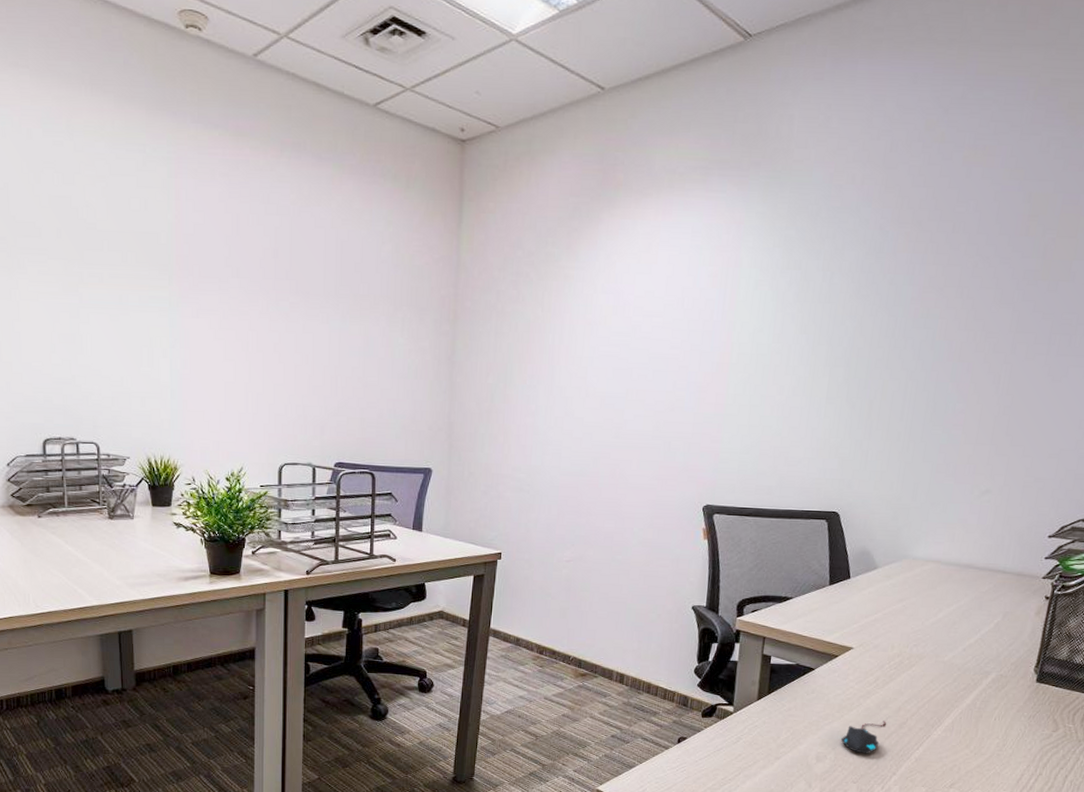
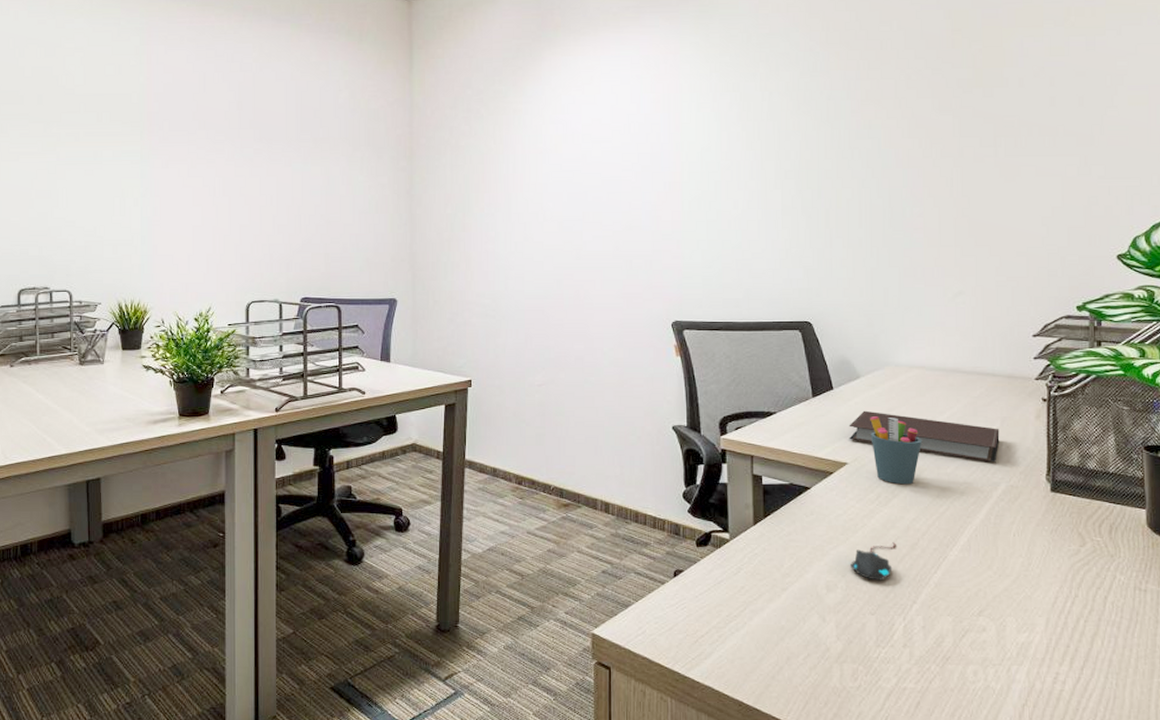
notebook: none [858,599,1000,654] -> present [849,410,1000,463]
pen holder: none [878,606,927,670] -> present [870,416,923,485]

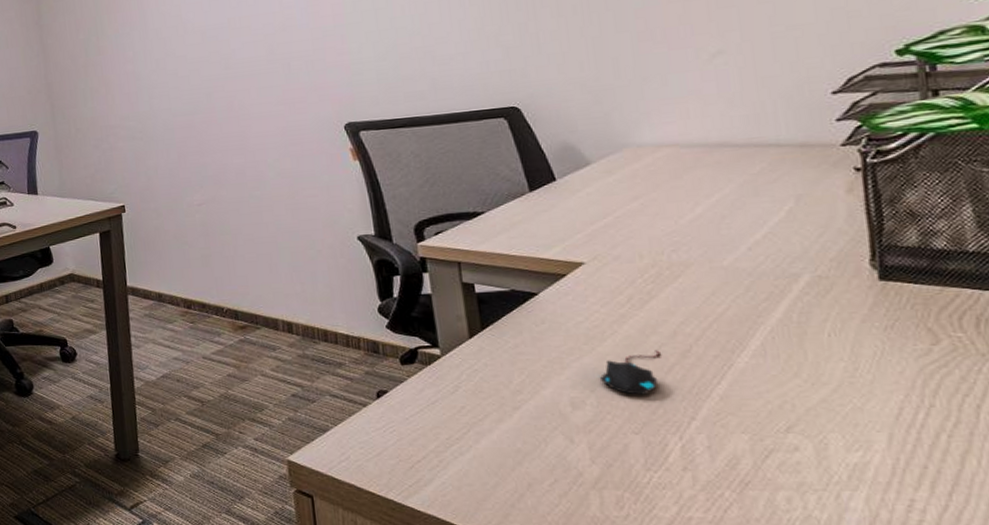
notebook: present [849,410,1000,463] -> none [581,201,796,250]
pen holder: present [870,416,923,485] -> none [609,206,685,284]

